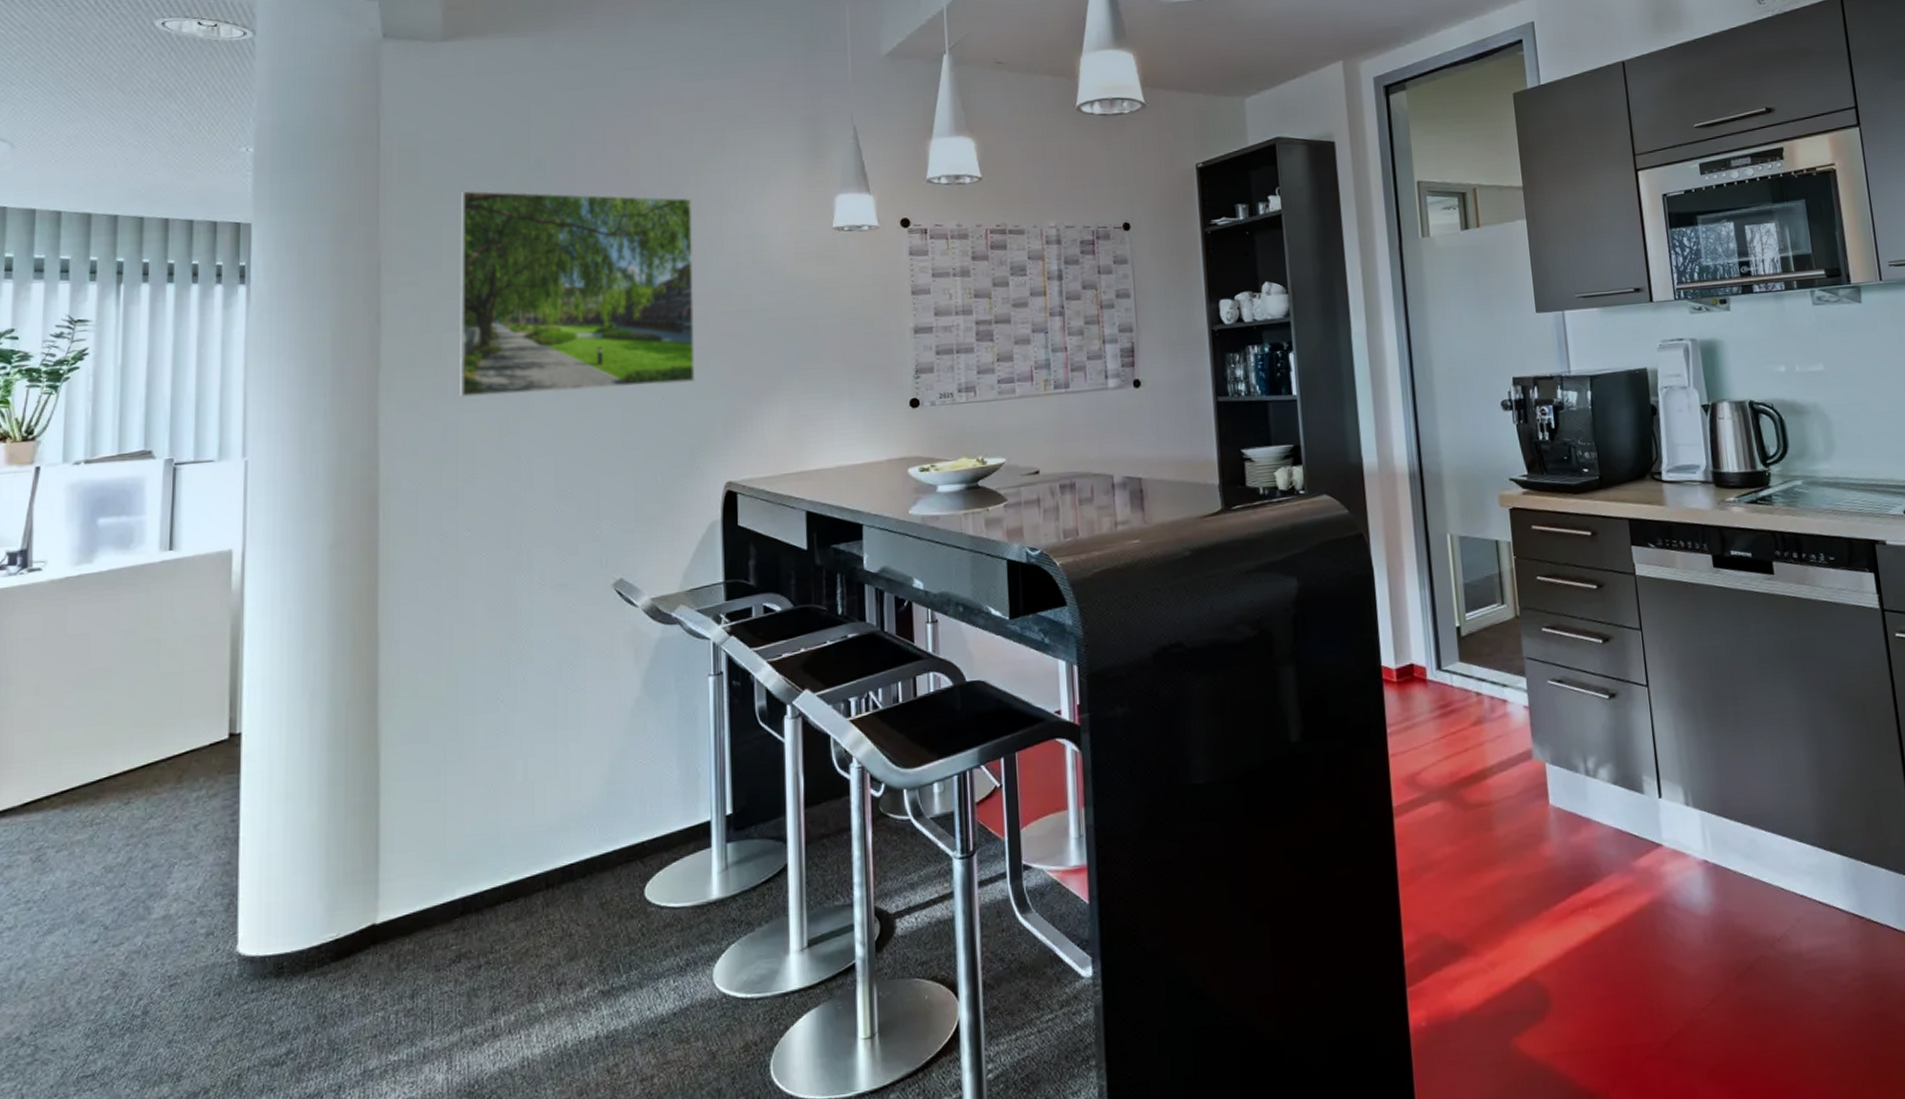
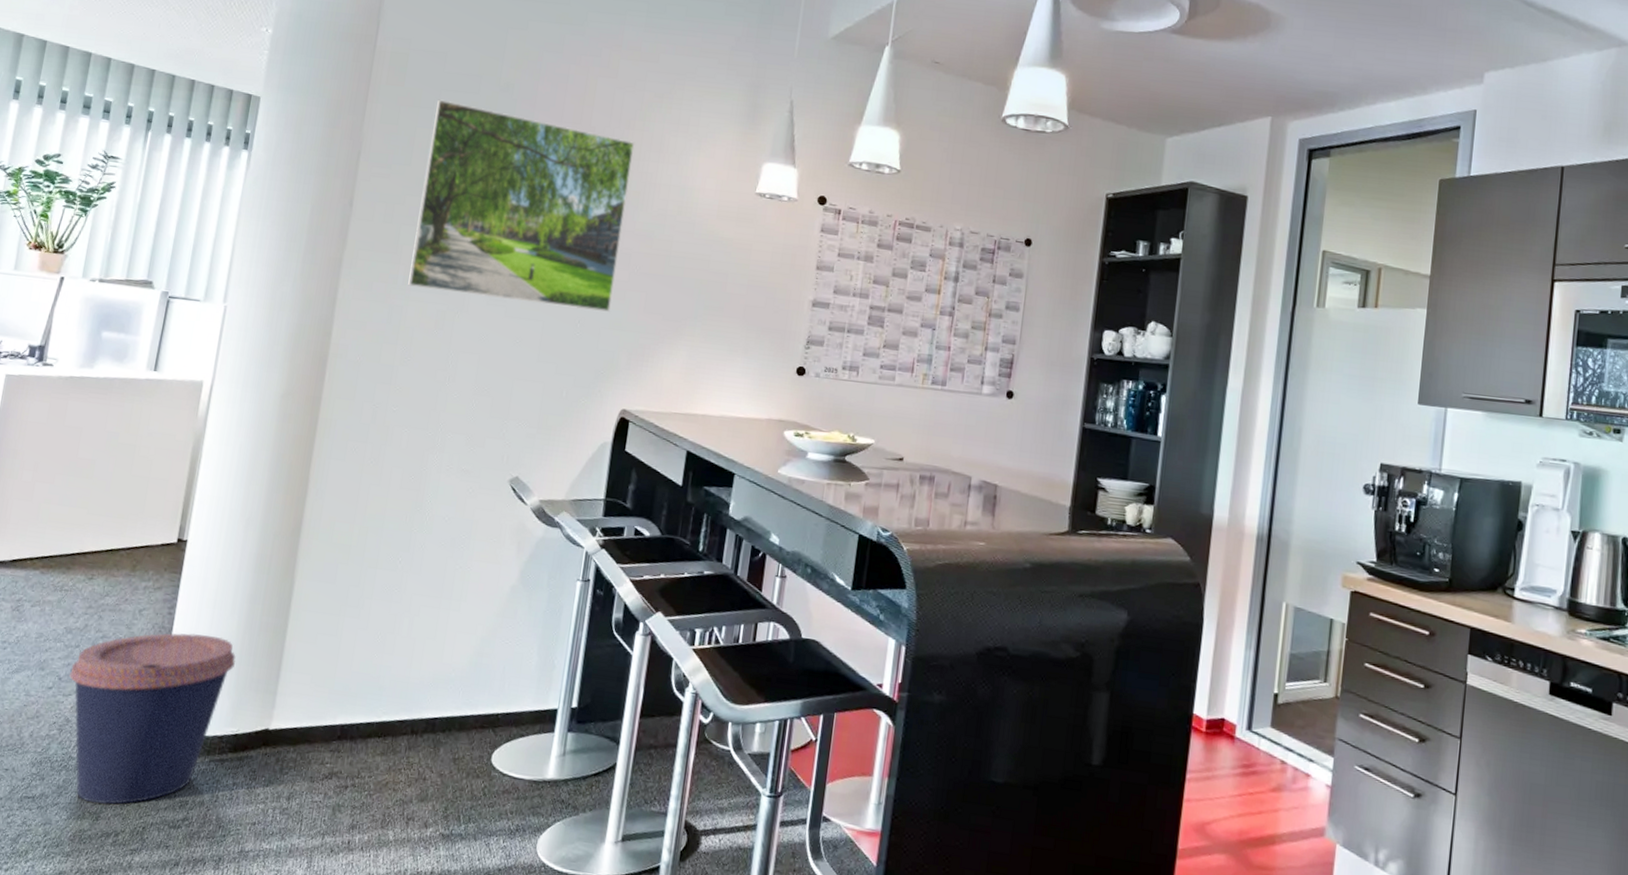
coffee cup: none [118,834,322,1063] -> present [69,632,236,805]

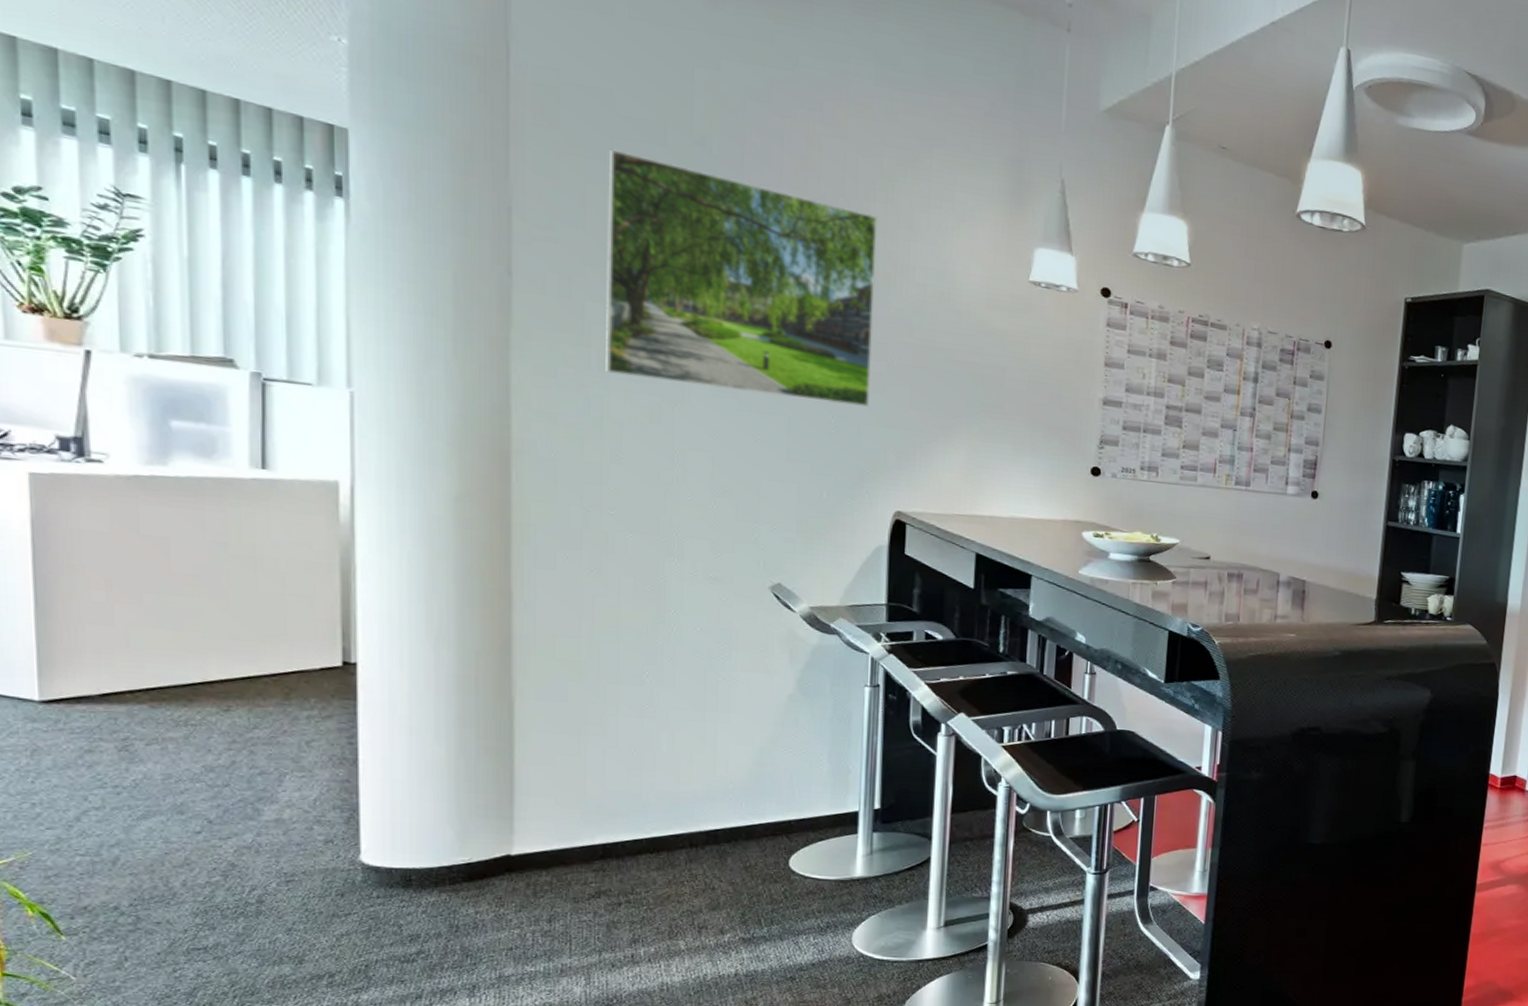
coffee cup: present [69,632,236,805] -> none [223,763,451,948]

